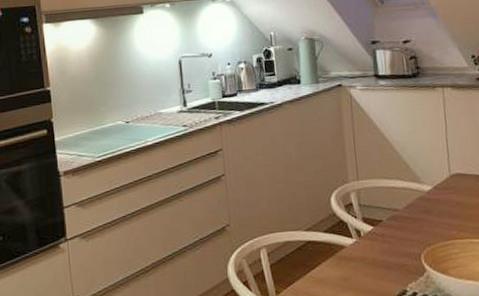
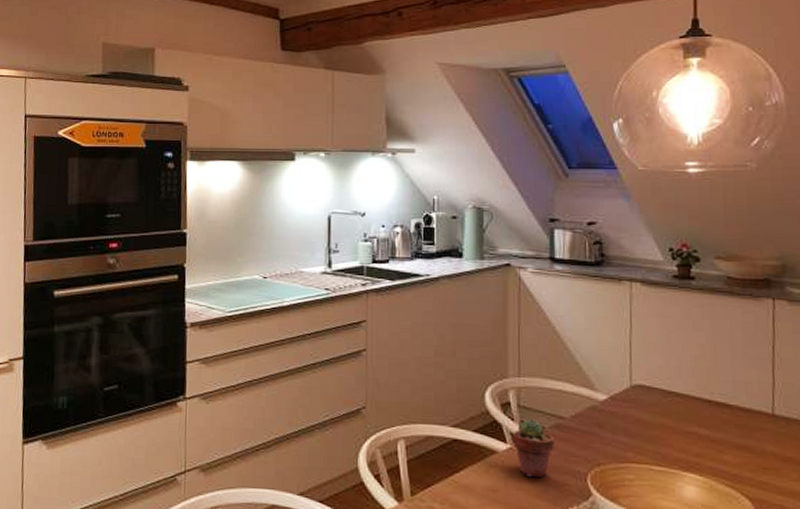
potted succulent: none [357,215,392,264] -> present [513,419,554,478]

